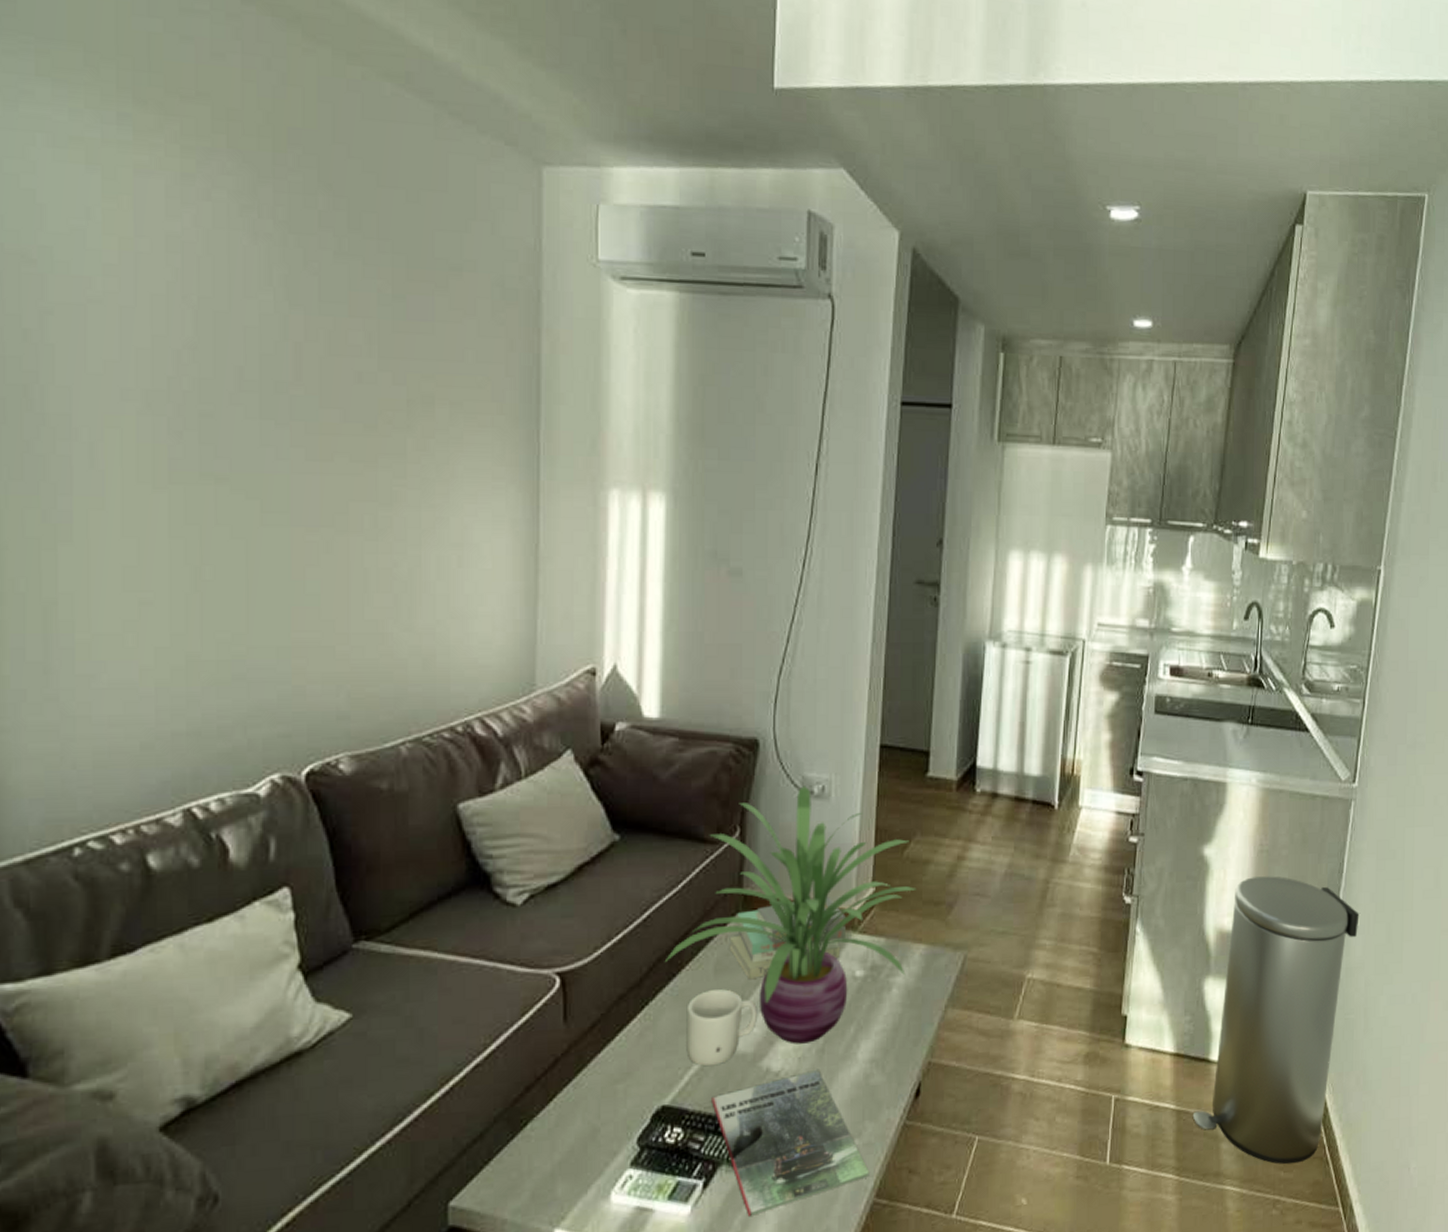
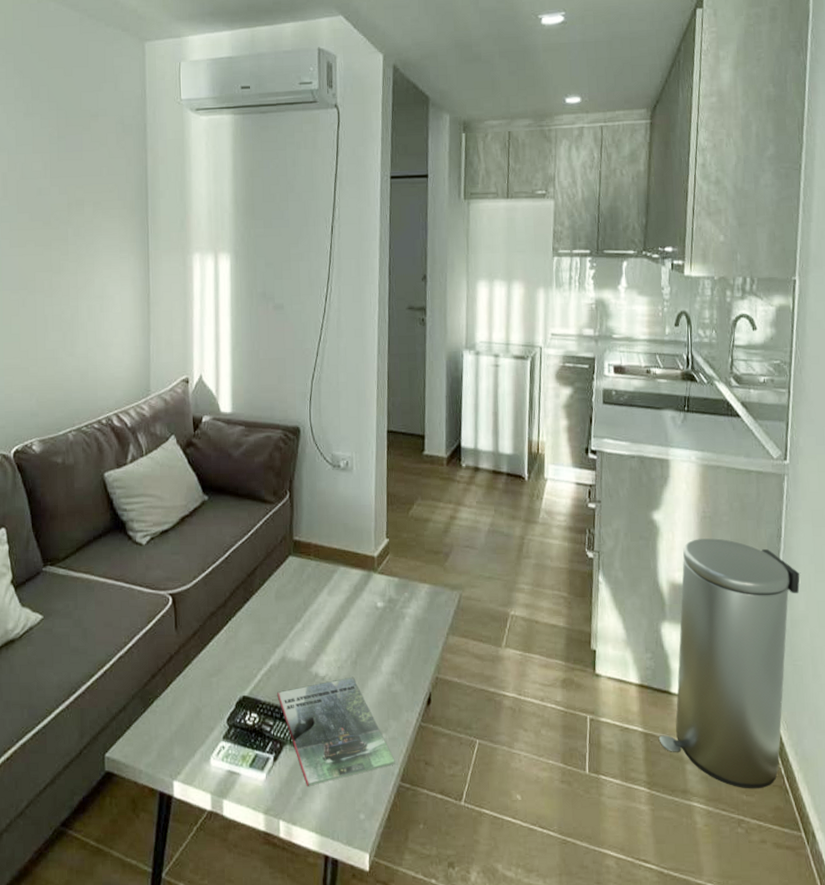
decorative plant: present [664,786,917,1044] -> none [241,461,420,656]
mug: present [686,989,757,1067] -> none [257,612,307,669]
books: present [729,895,847,980] -> none [285,544,369,606]

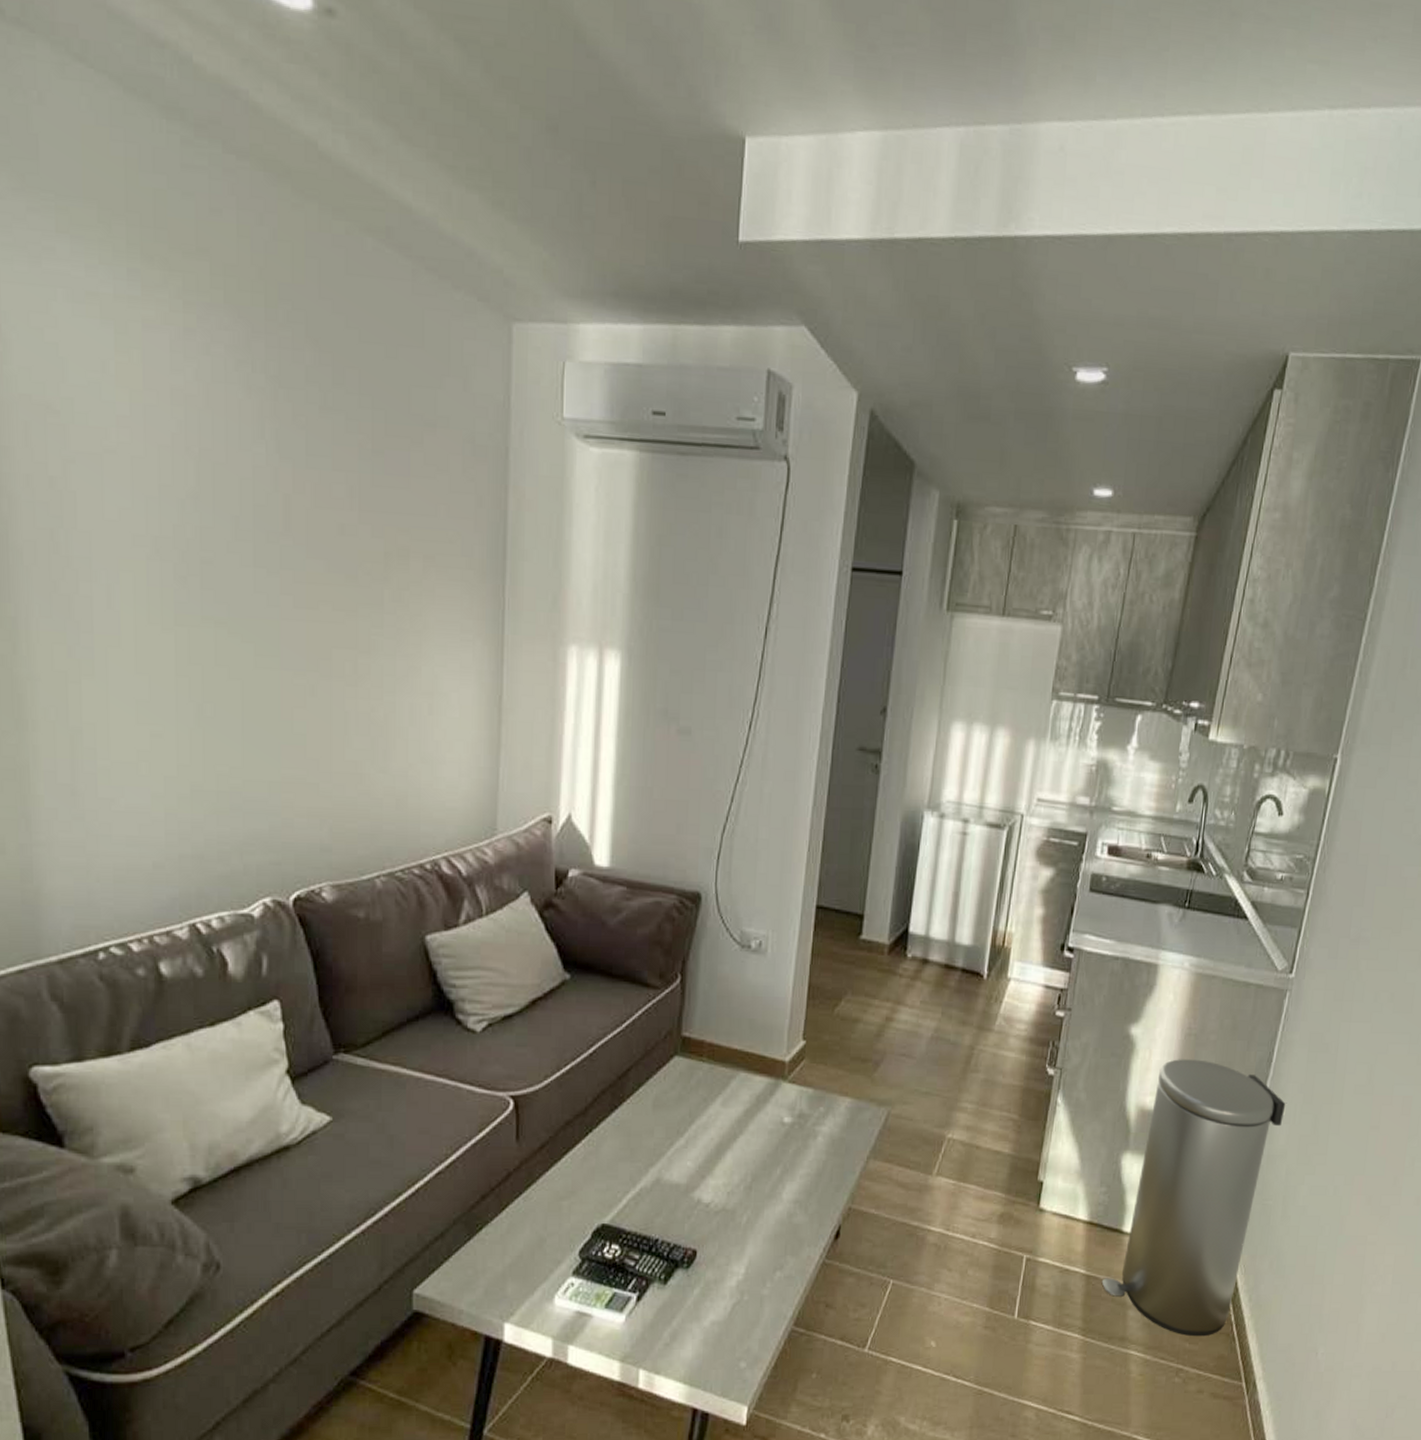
magazine: present [277,677,395,786] -> none [647,1205,789,1330]

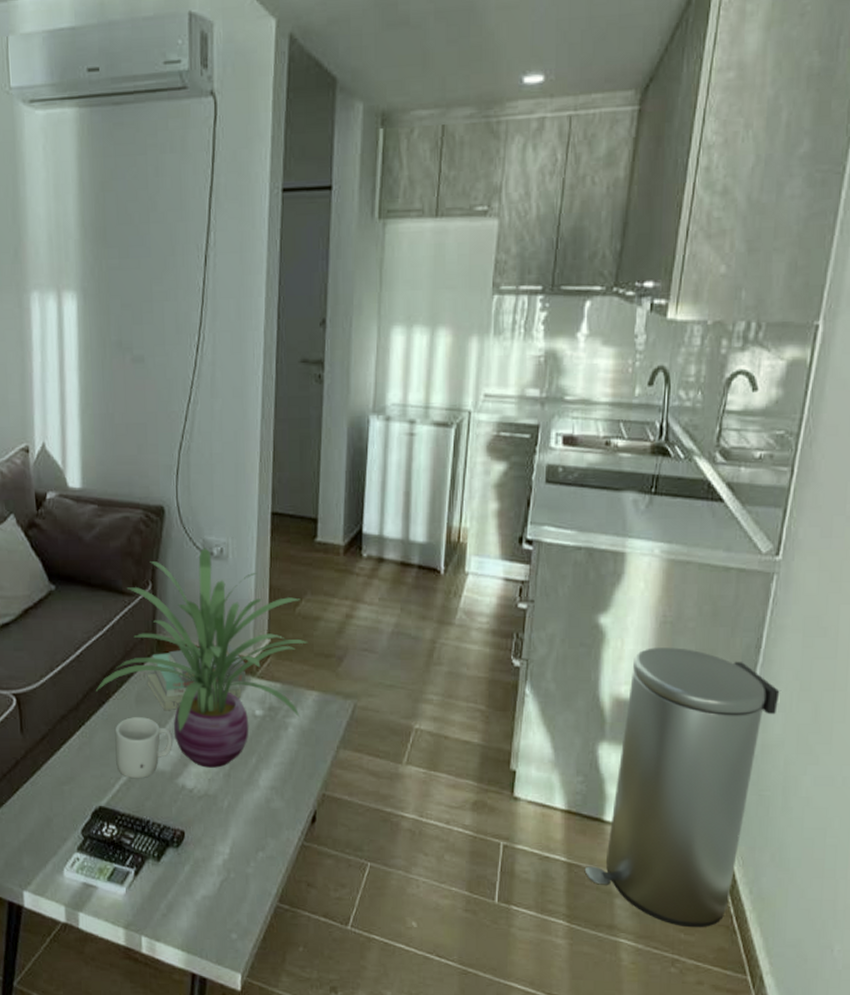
decorative plant: none [607,940,845,1180] -> present [95,548,308,768]
mug: none [625,1124,691,1193] -> present [115,717,172,779]
books: none [667,1045,777,1117] -> present [147,644,247,711]

